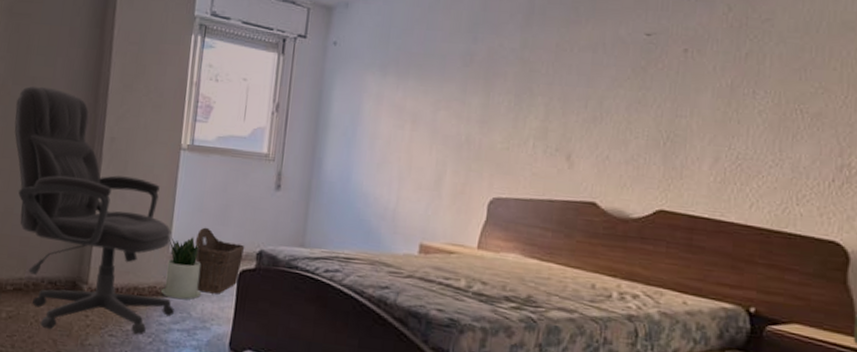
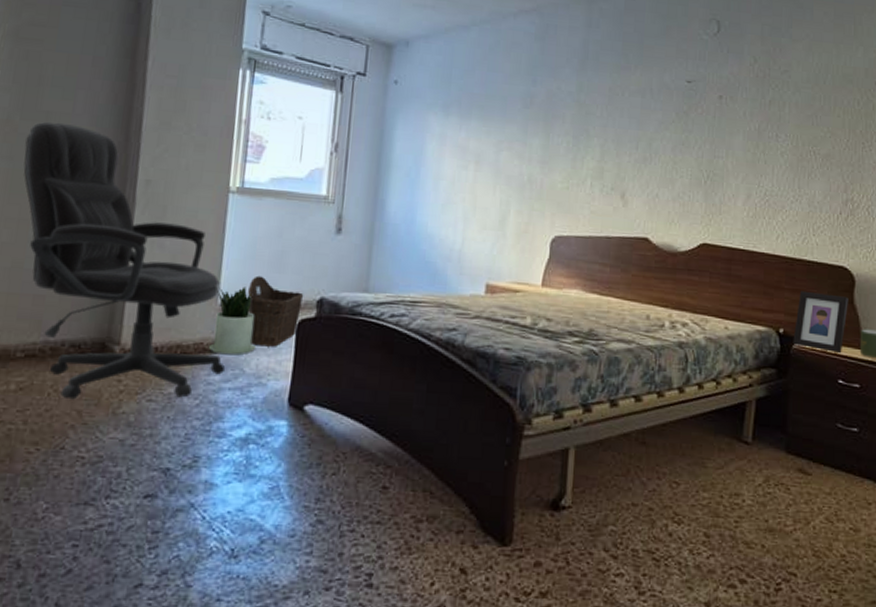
picture frame: none [766,266,840,341] -> present [793,290,848,354]

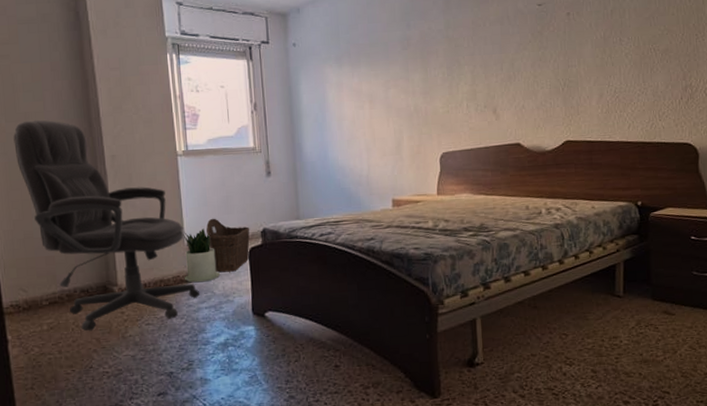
picture frame: present [793,290,848,354] -> none [650,167,695,216]

